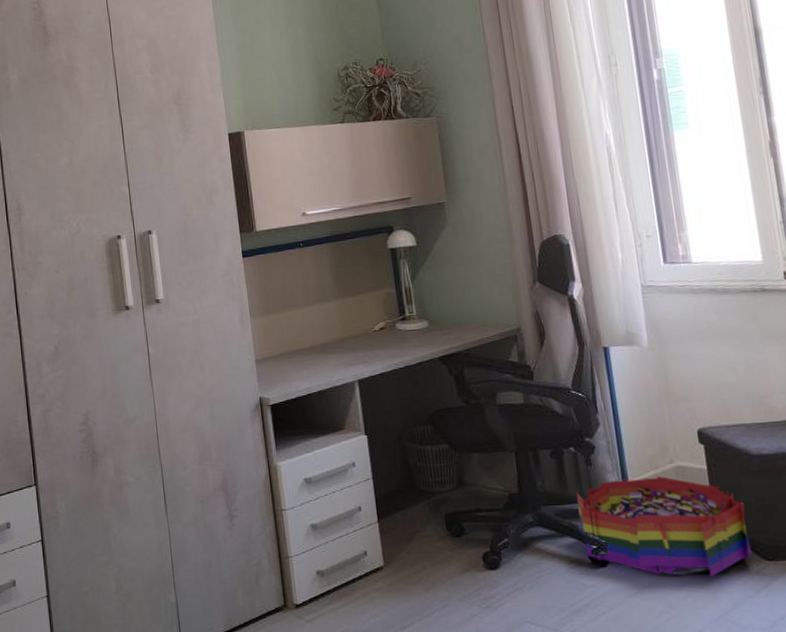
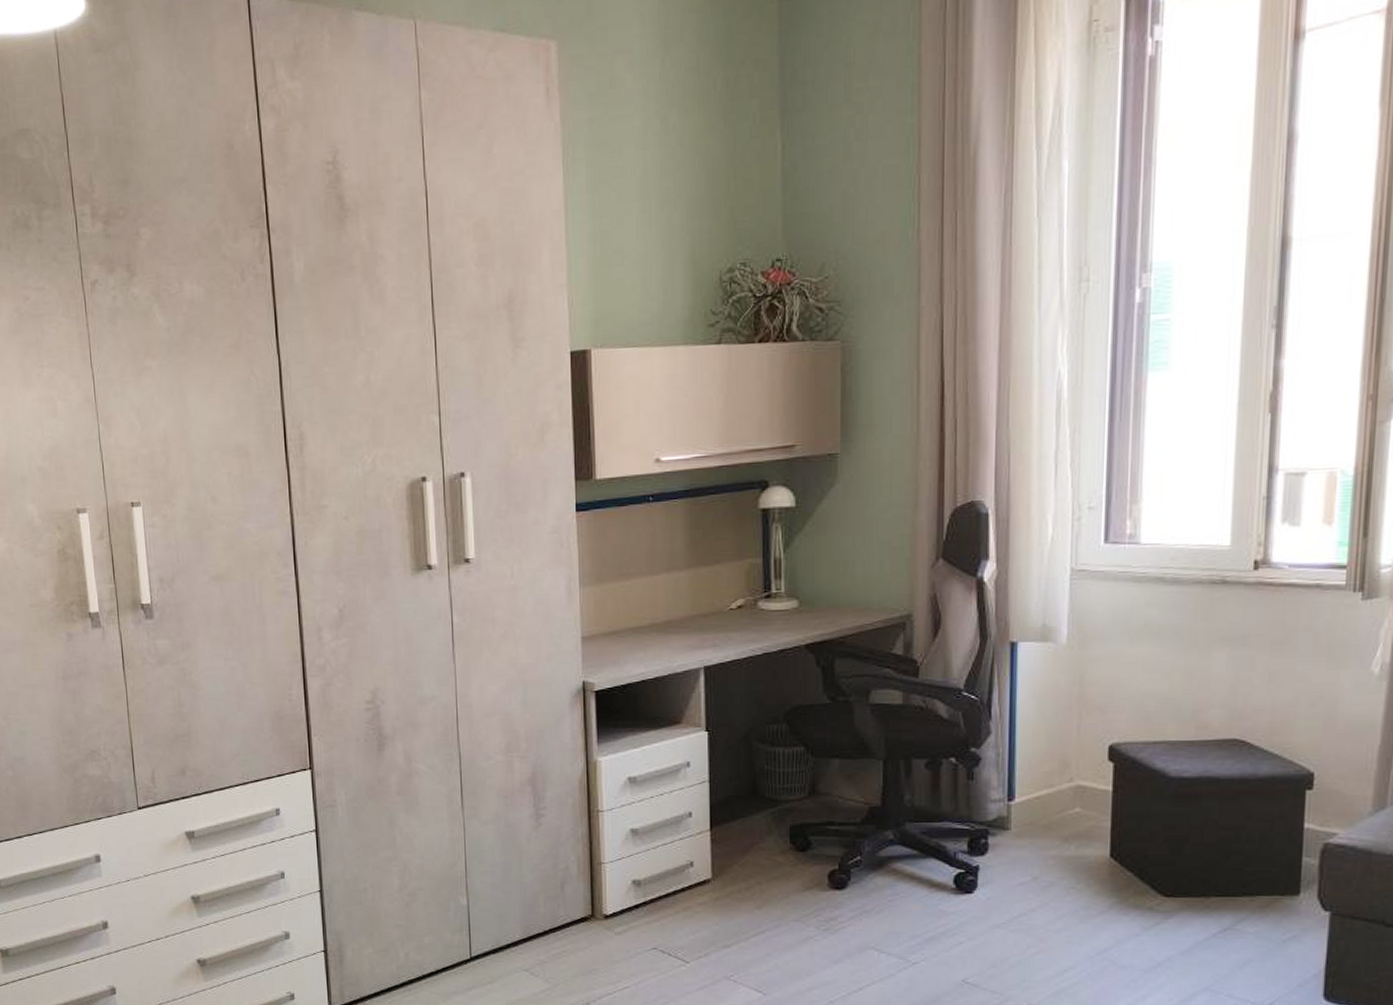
storage bin: present [576,476,751,577] -> none [948,796,1149,911]

